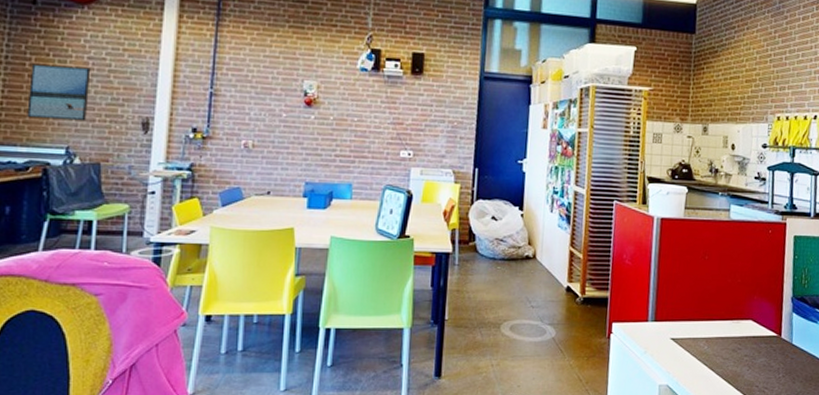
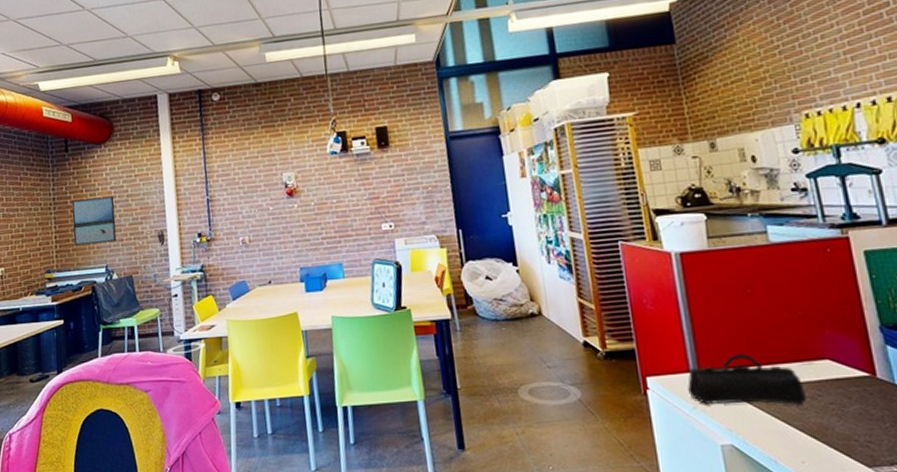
pencil case: none [643,309,730,356] -> present [688,353,808,405]

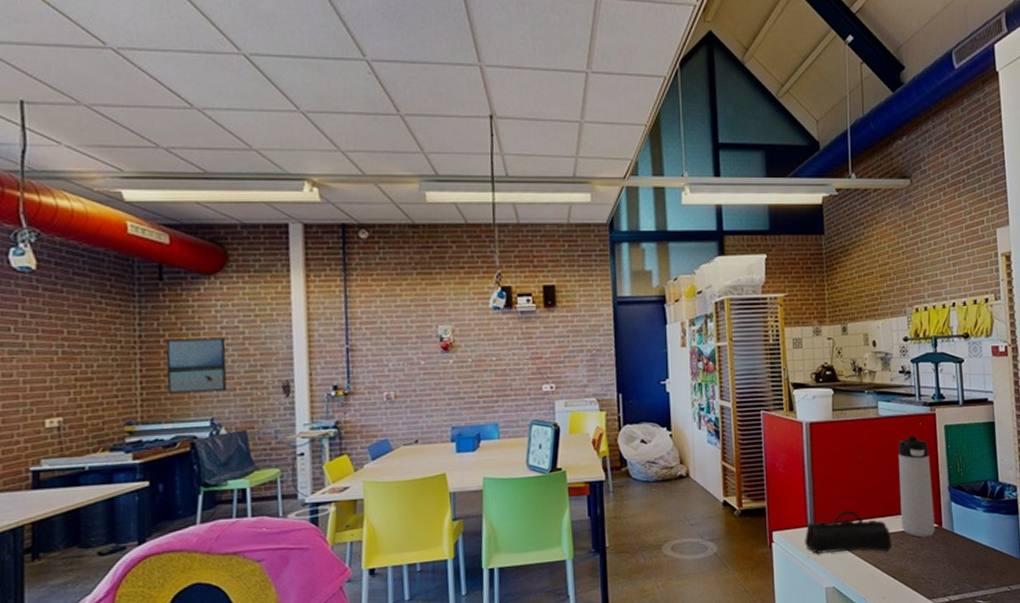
thermos bottle: none [800,264,867,389] -> present [898,436,935,538]

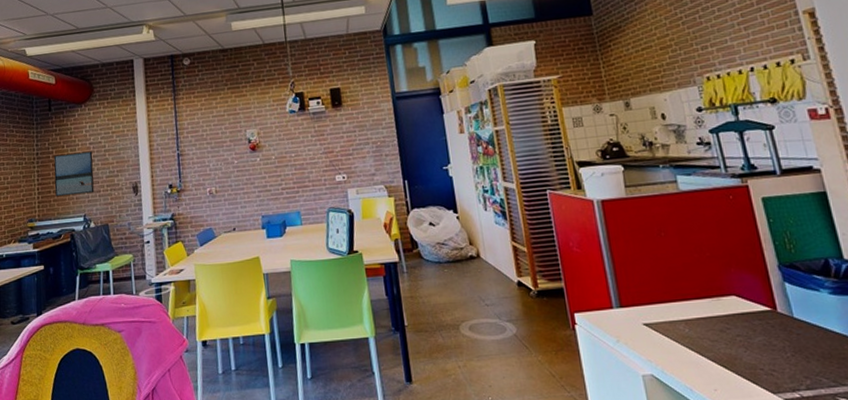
pencil case: present [805,510,893,555] -> none [611,291,717,339]
thermos bottle: present [898,436,935,538] -> none [707,210,769,322]

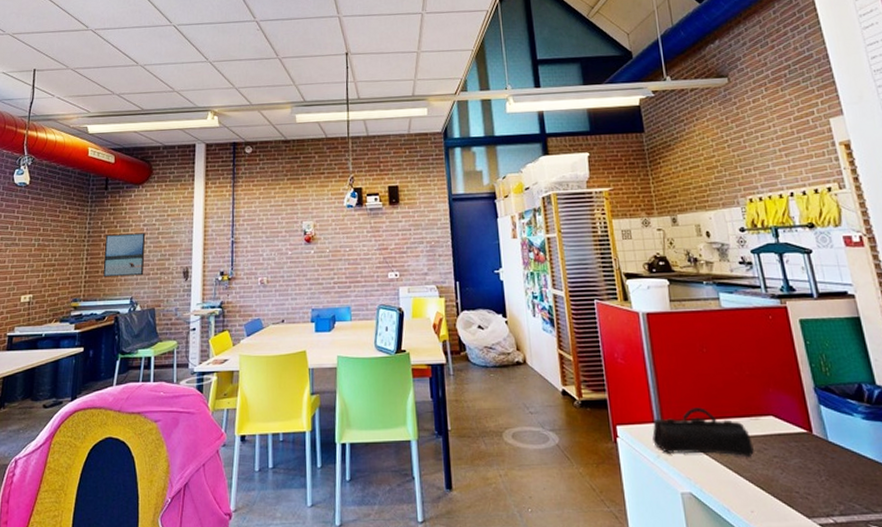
pencil case: none [611,291,717,339] -> present [652,407,755,458]

